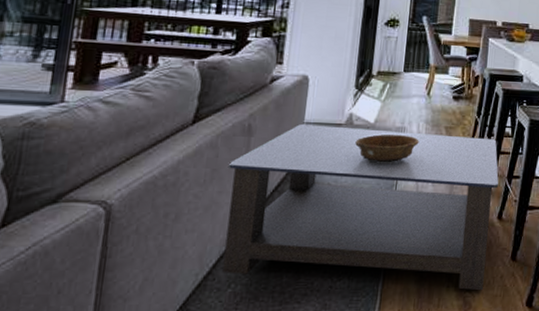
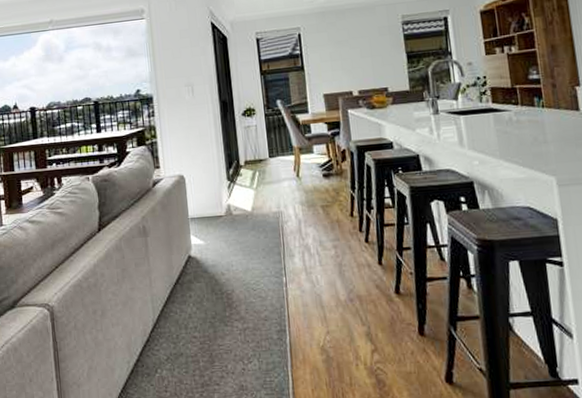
coffee table: present [222,124,499,291] -> none [133,212,395,368]
decorative bowl: present [355,134,419,164] -> none [238,219,299,250]

